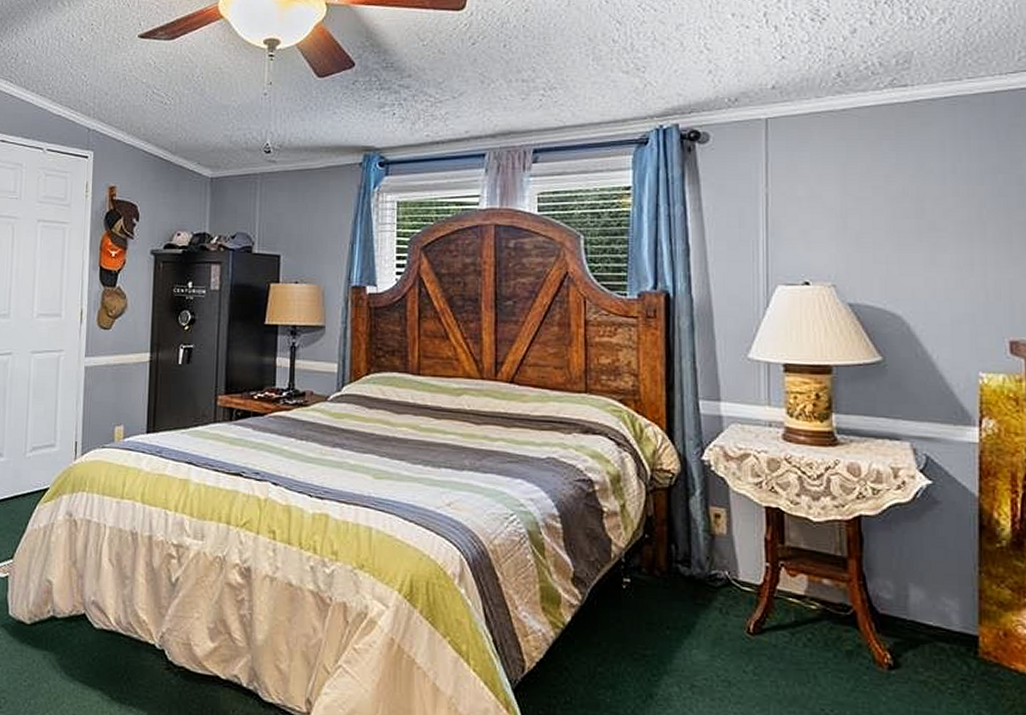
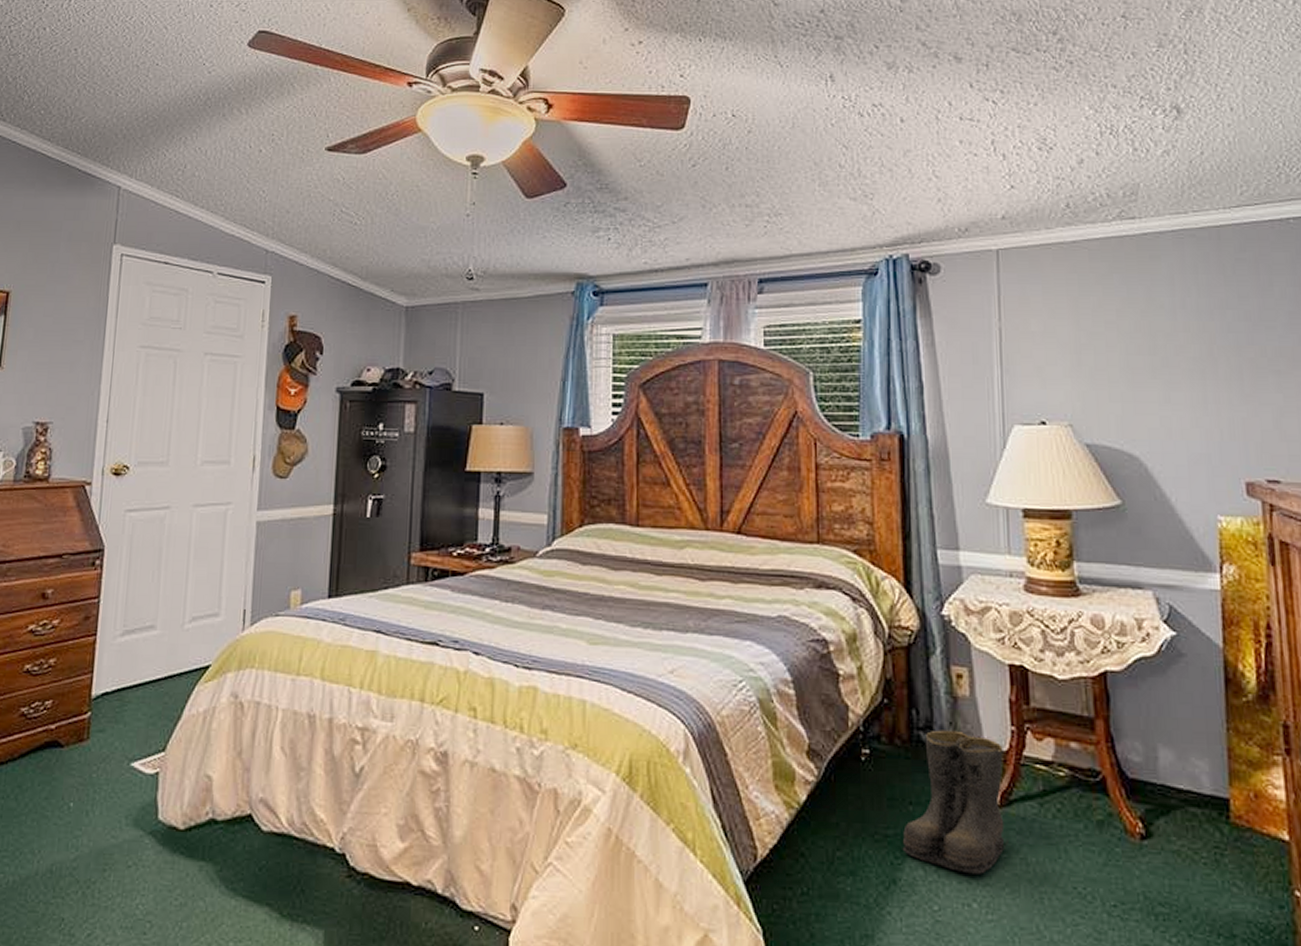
boots: none [659,563,760,693] -> present [902,730,1008,874]

